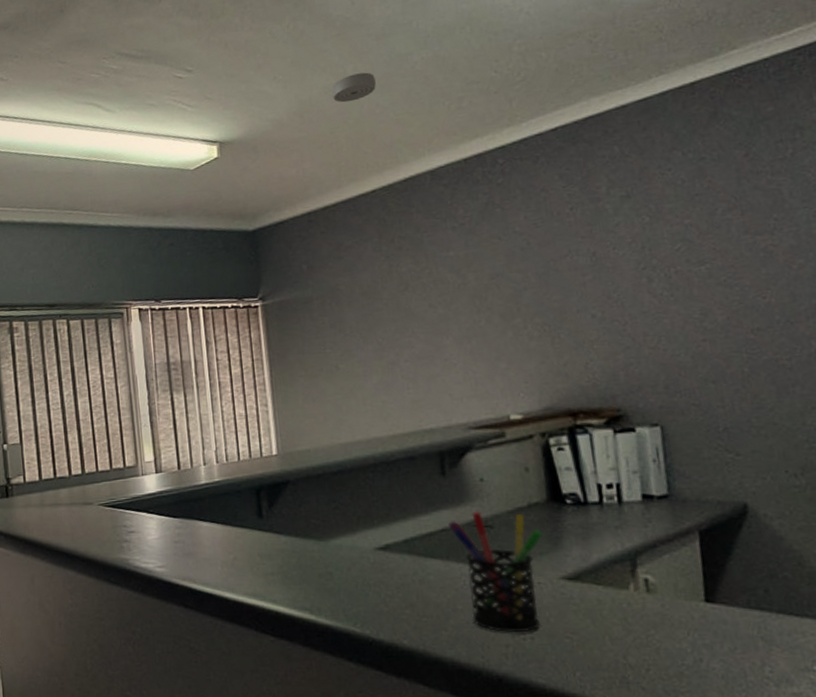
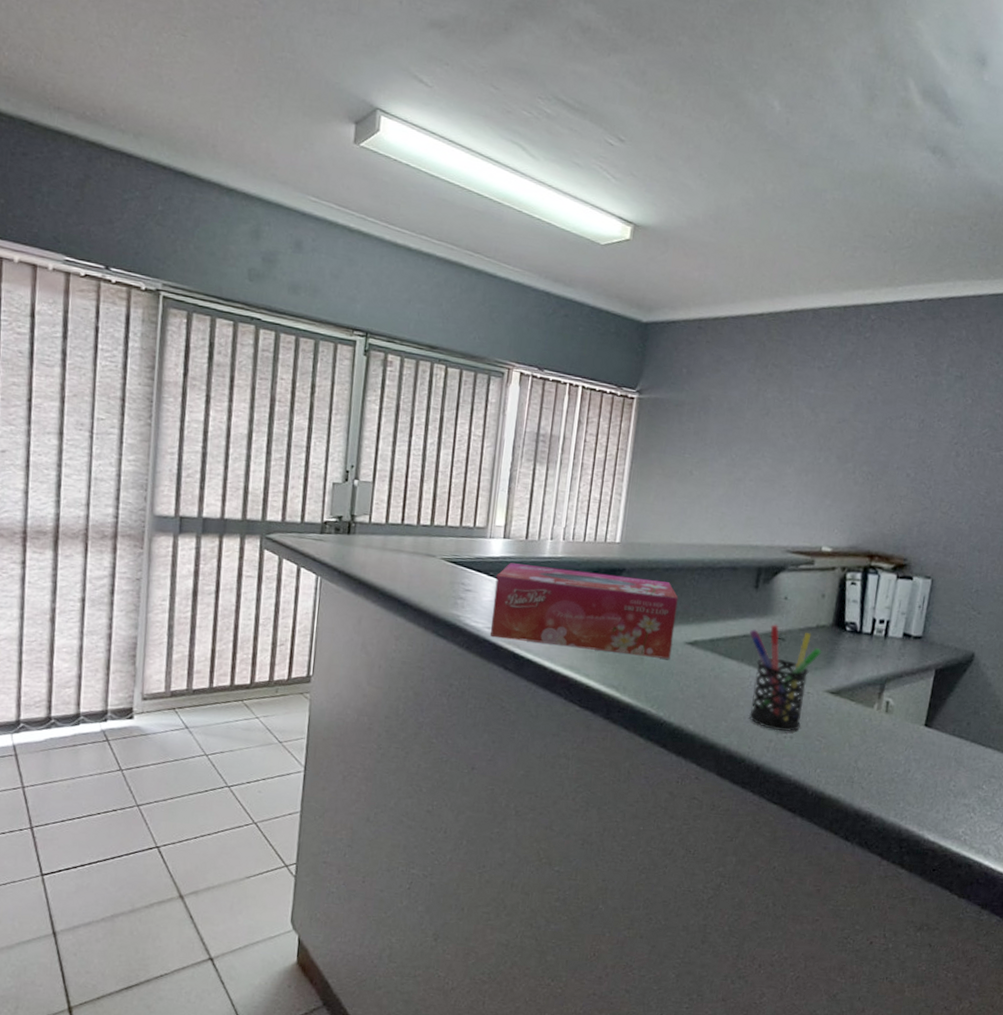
tissue box: none [156,486,363,576] -> present [491,563,679,659]
smoke detector: present [332,72,376,103] -> none [748,194,789,222]

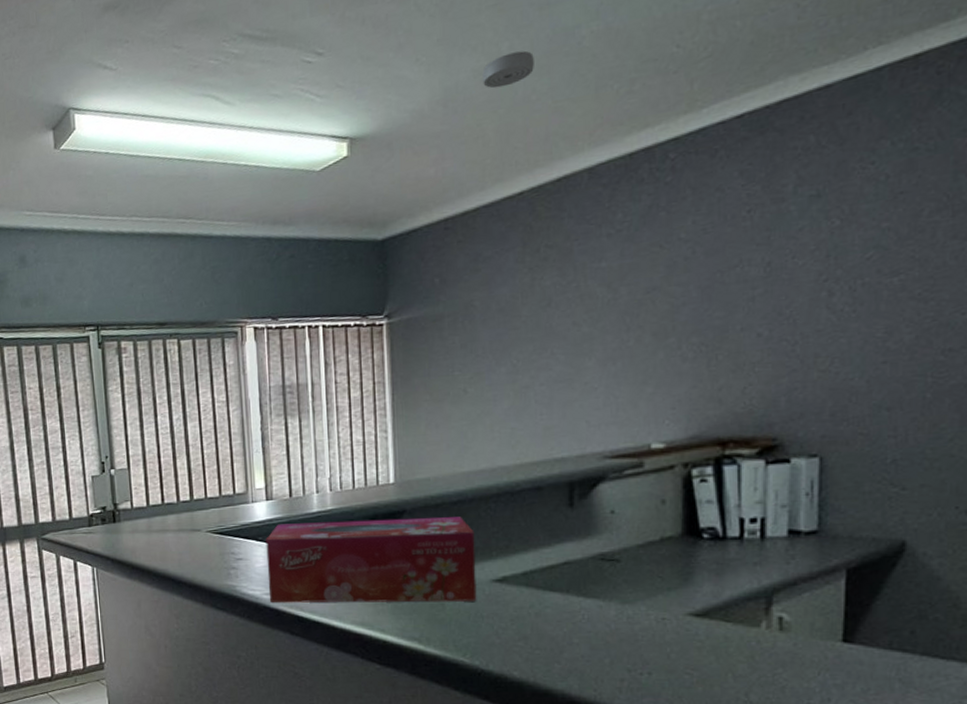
smoke detector: none [748,194,789,222] -> present [482,50,534,89]
pen holder: present [749,624,822,732] -> none [570,544,674,668]

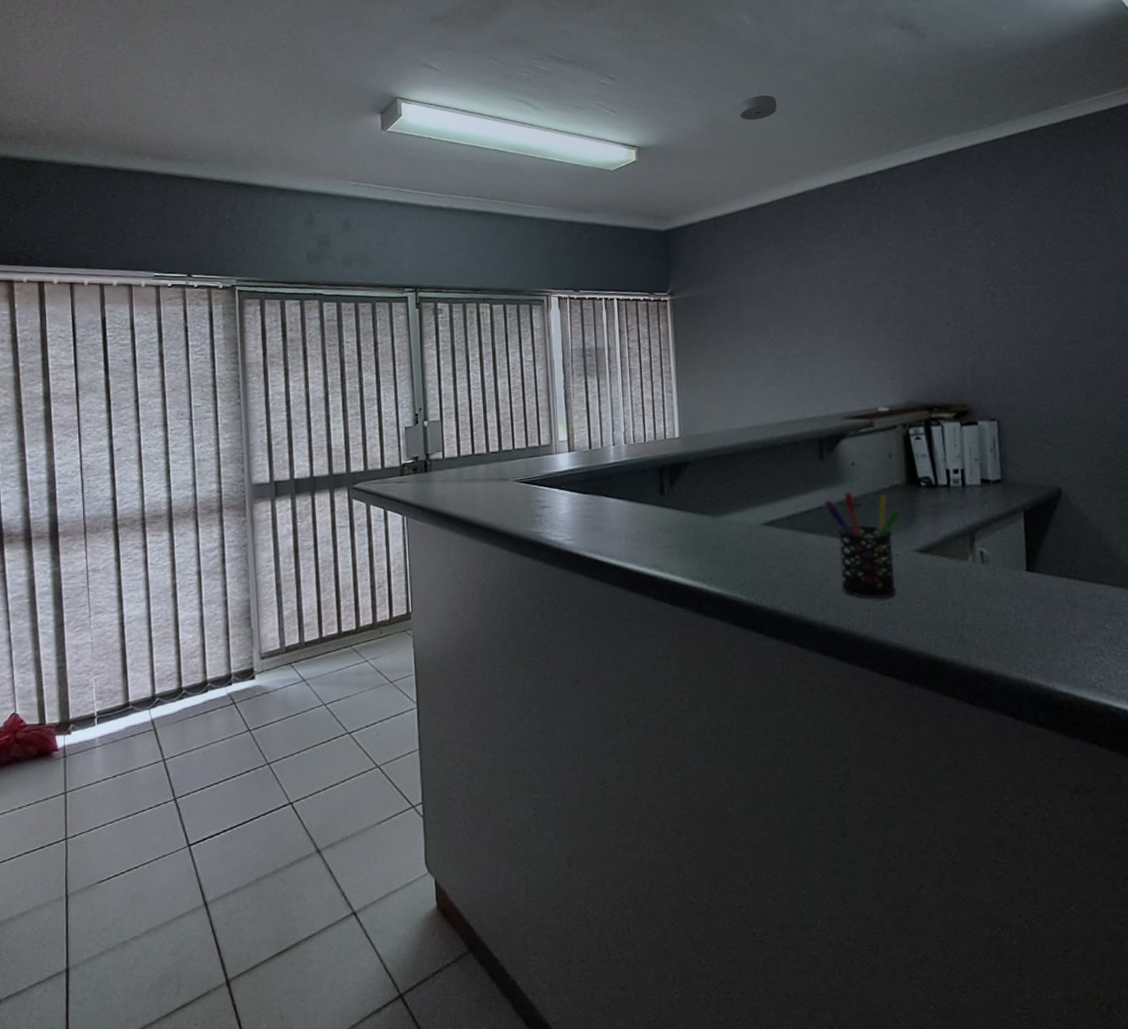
tissue box: present [266,517,477,603] -> none [568,467,751,549]
pen holder: none [570,544,674,668] -> present [823,492,902,599]

